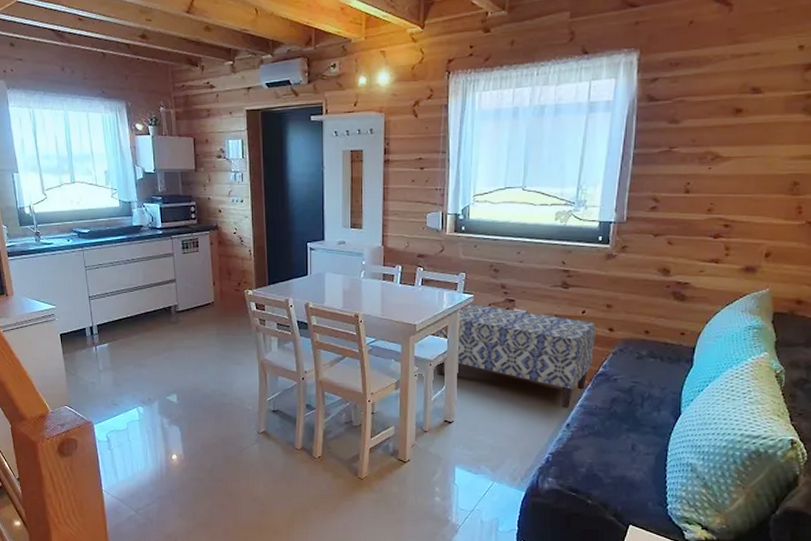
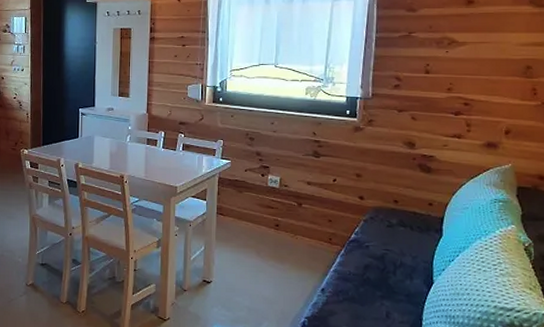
bench: present [433,302,596,408] -> none [192,168,347,273]

